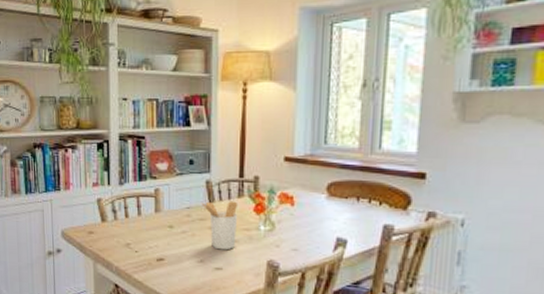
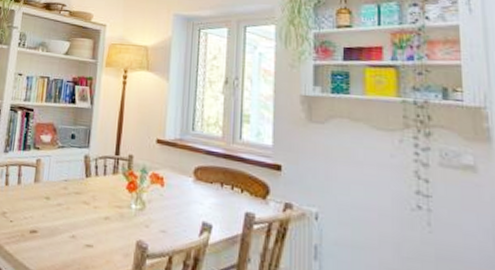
utensil holder: present [201,201,238,250] -> none [78,176,113,227]

